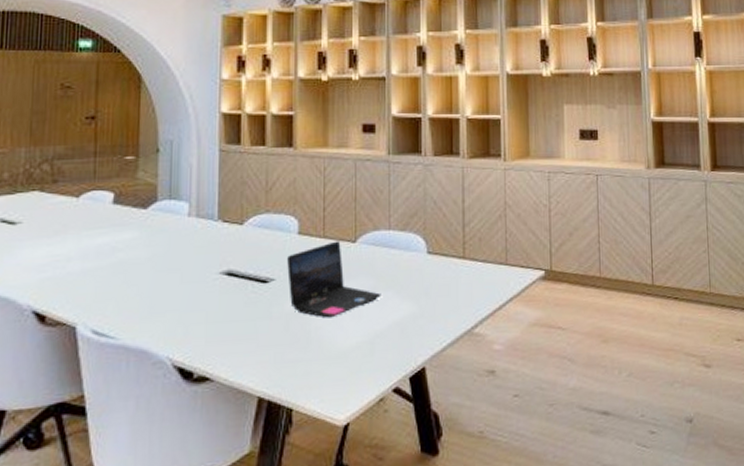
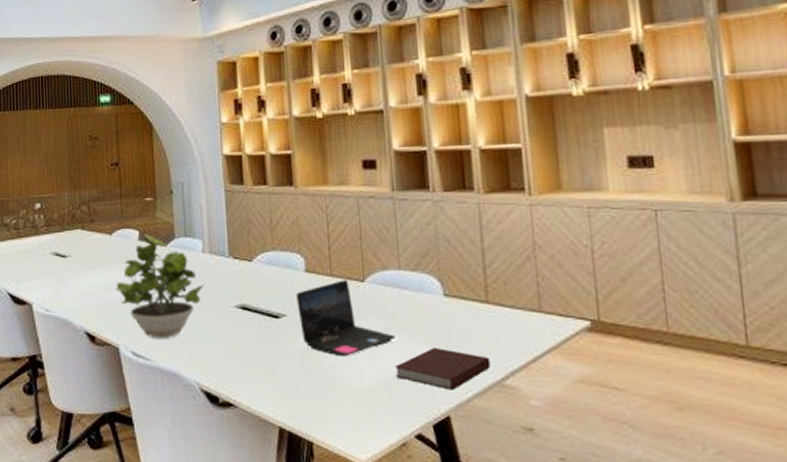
potted plant: none [77,195,188,313] -> present [115,232,205,339]
notebook: none [378,302,463,342] -> present [395,347,491,390]

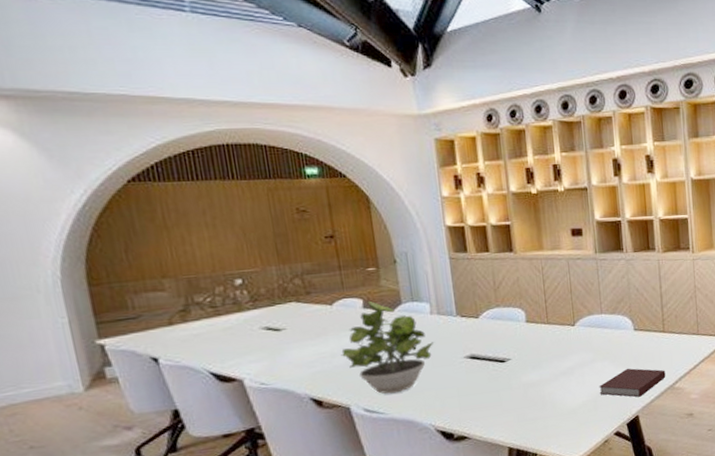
laptop: present [296,280,396,357] -> none [519,325,599,386]

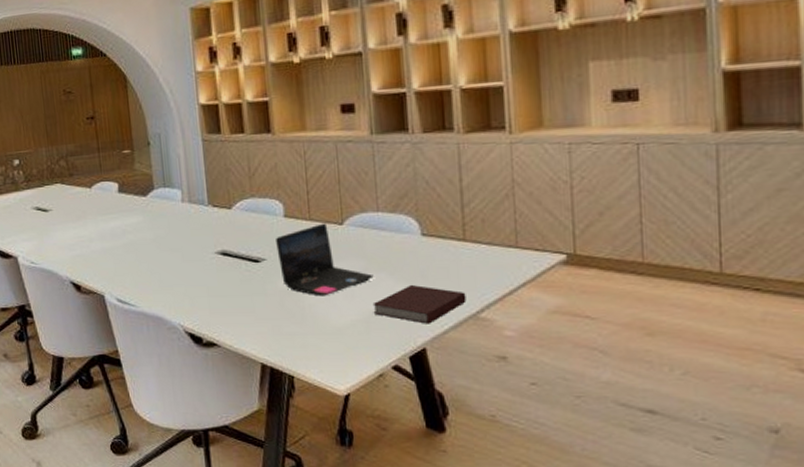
potted plant: present [340,301,434,394] -> none [97,185,185,286]
laptop: none [519,325,599,386] -> present [276,223,374,297]

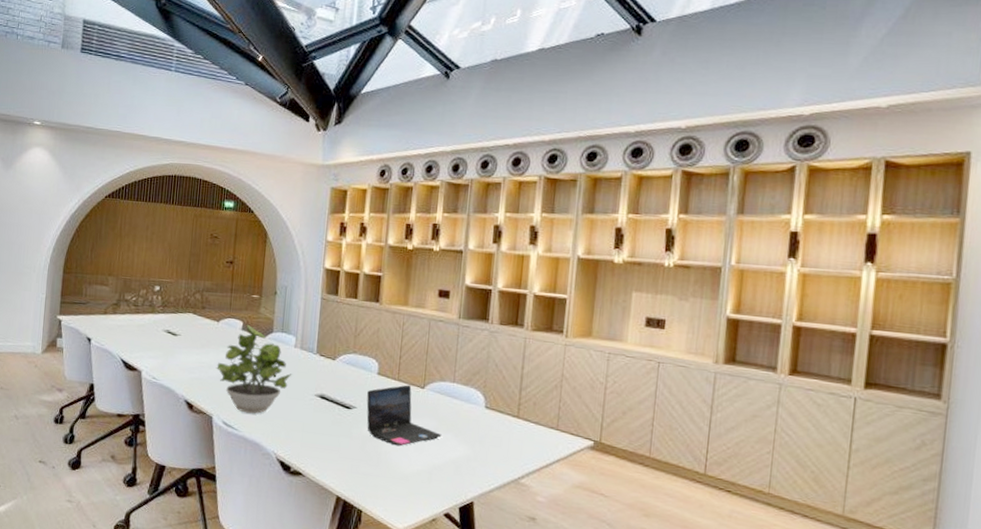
potted plant: none [97,185,185,286] -> present [215,324,292,414]
notebook: present [372,284,467,324] -> none [436,447,512,482]

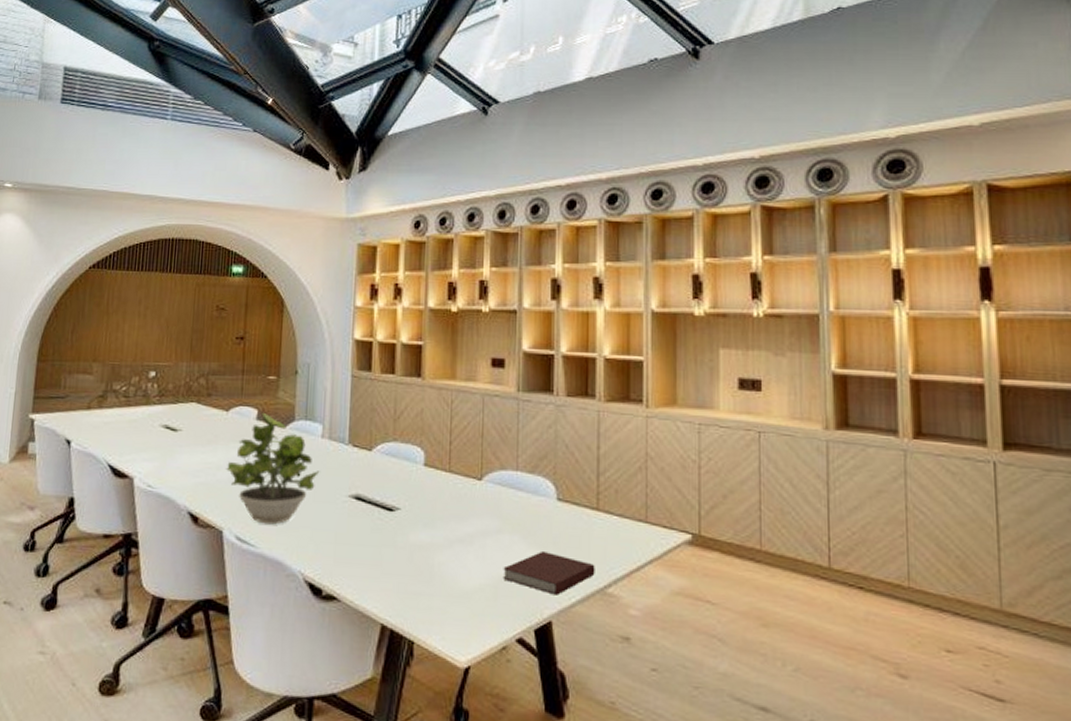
laptop: present [366,384,442,446] -> none [412,476,507,555]
notebook: none [436,447,512,482] -> present [503,550,595,595]

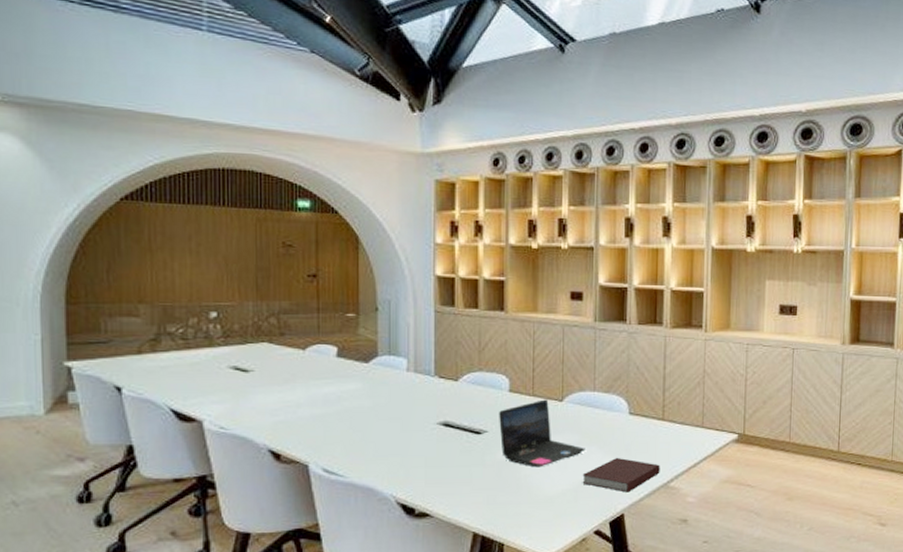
potted plant: present [225,412,320,525] -> none [306,349,407,455]
laptop: none [412,476,507,555] -> present [499,399,585,468]

